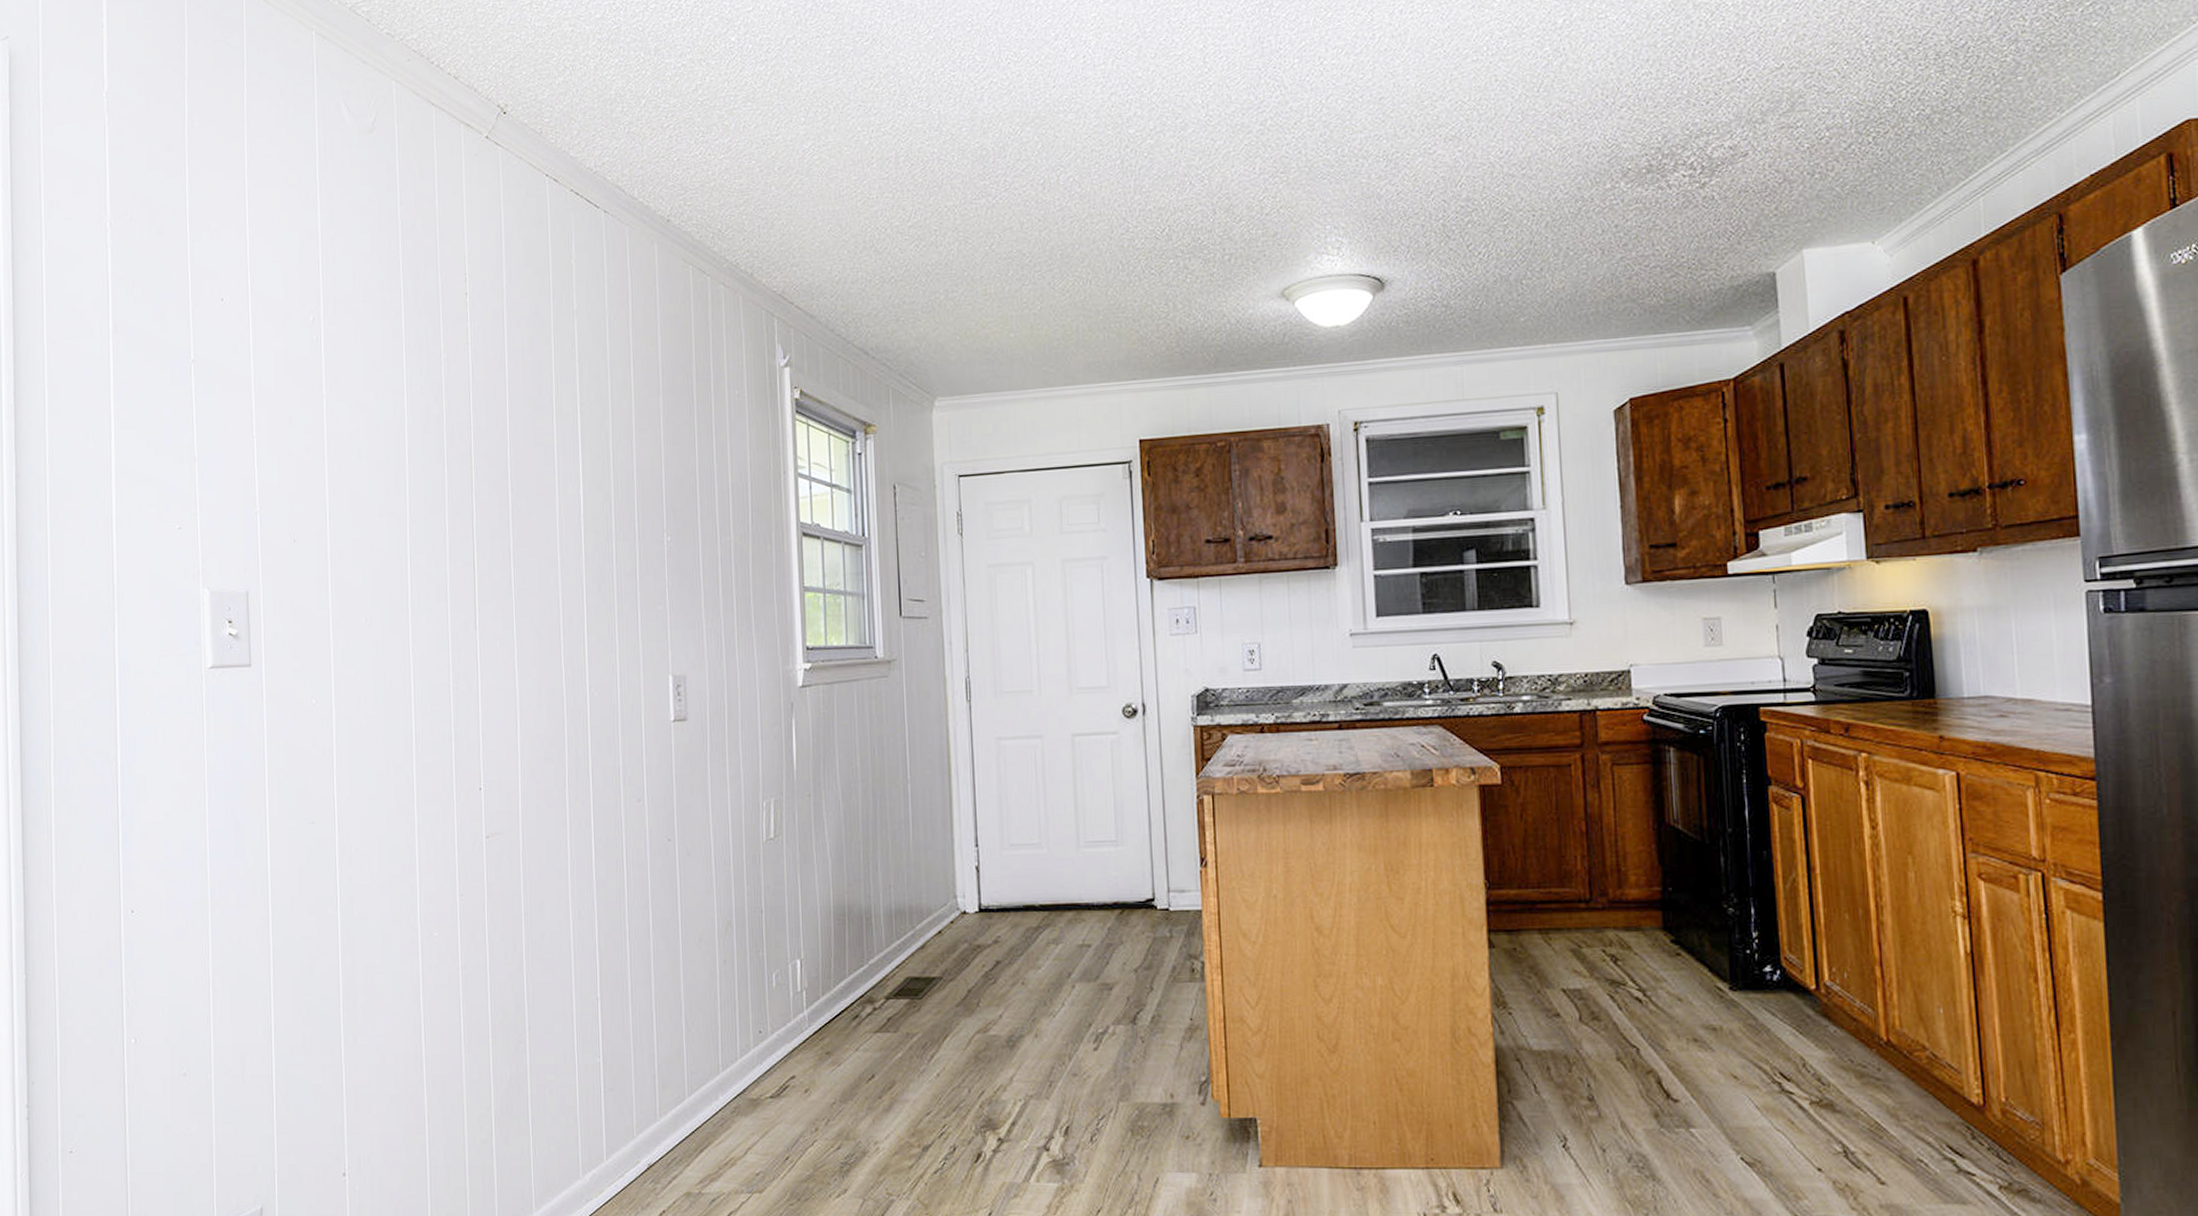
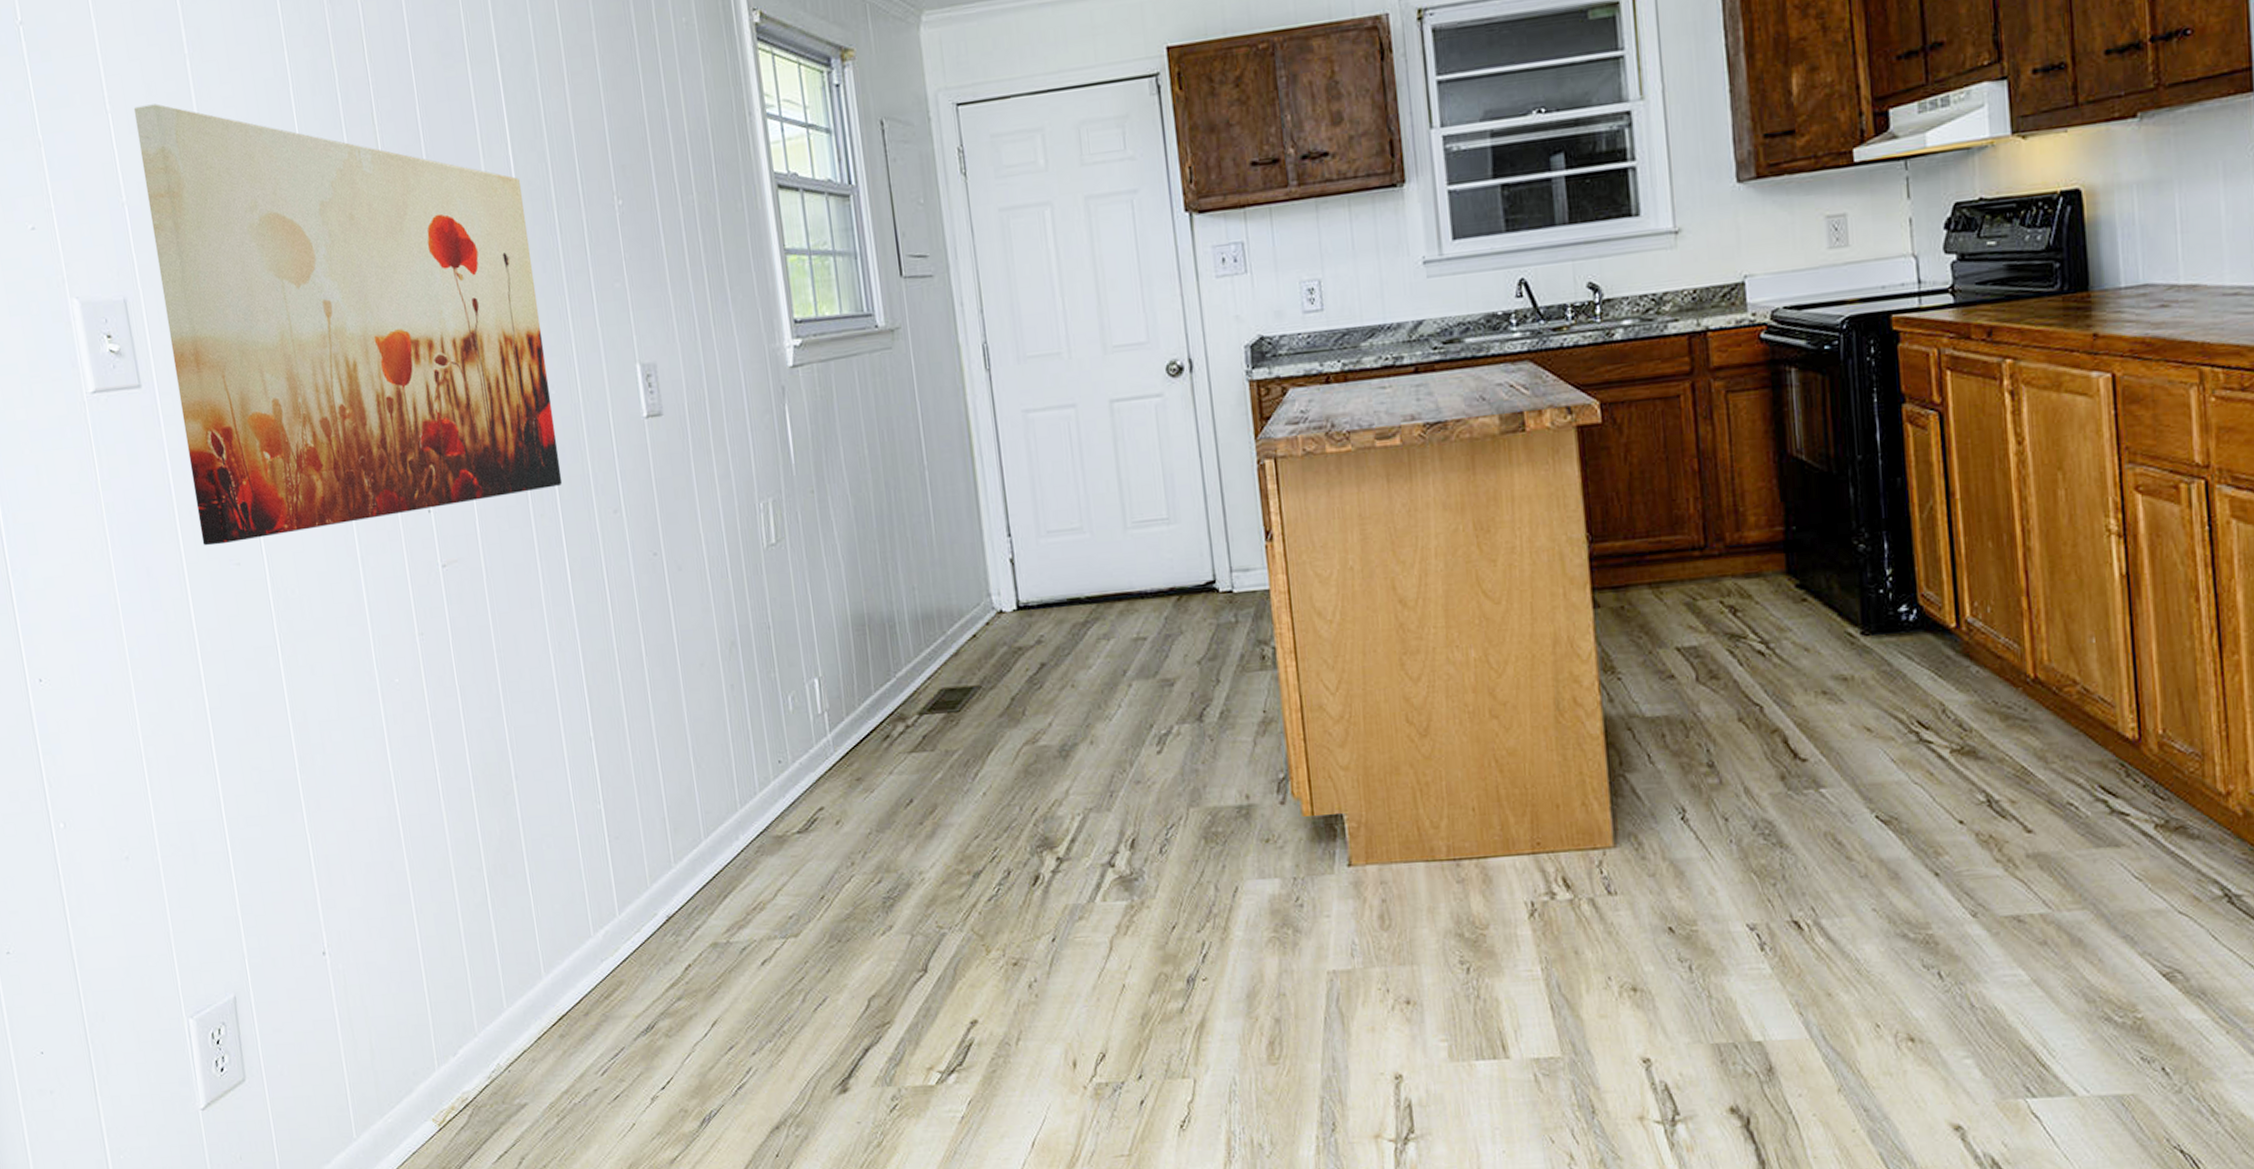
wall art: none [275,433,596,805] -> present [133,104,563,546]

